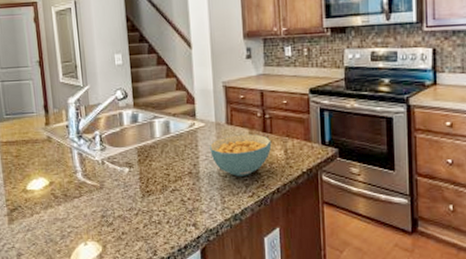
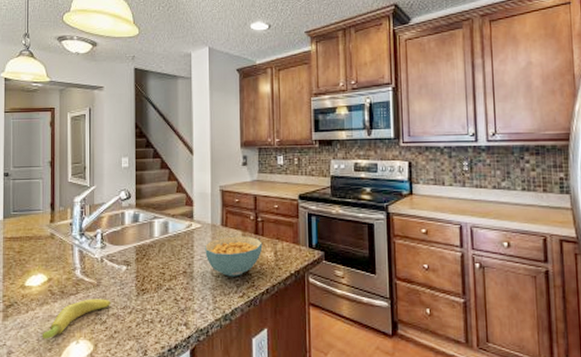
banana: none [49,201,117,242] -> present [42,299,111,340]

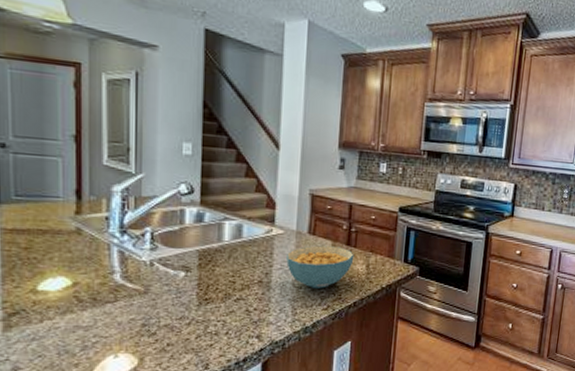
banana: present [42,299,111,340] -> none [64,307,164,353]

